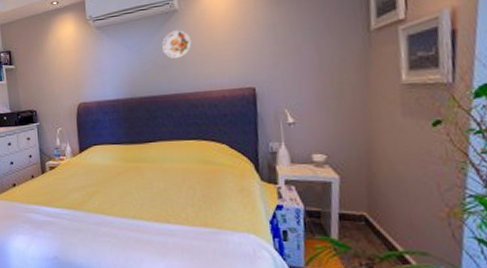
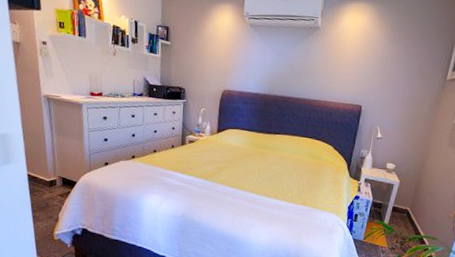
decorative plate: present [162,30,192,58] -> none [301,44,325,69]

